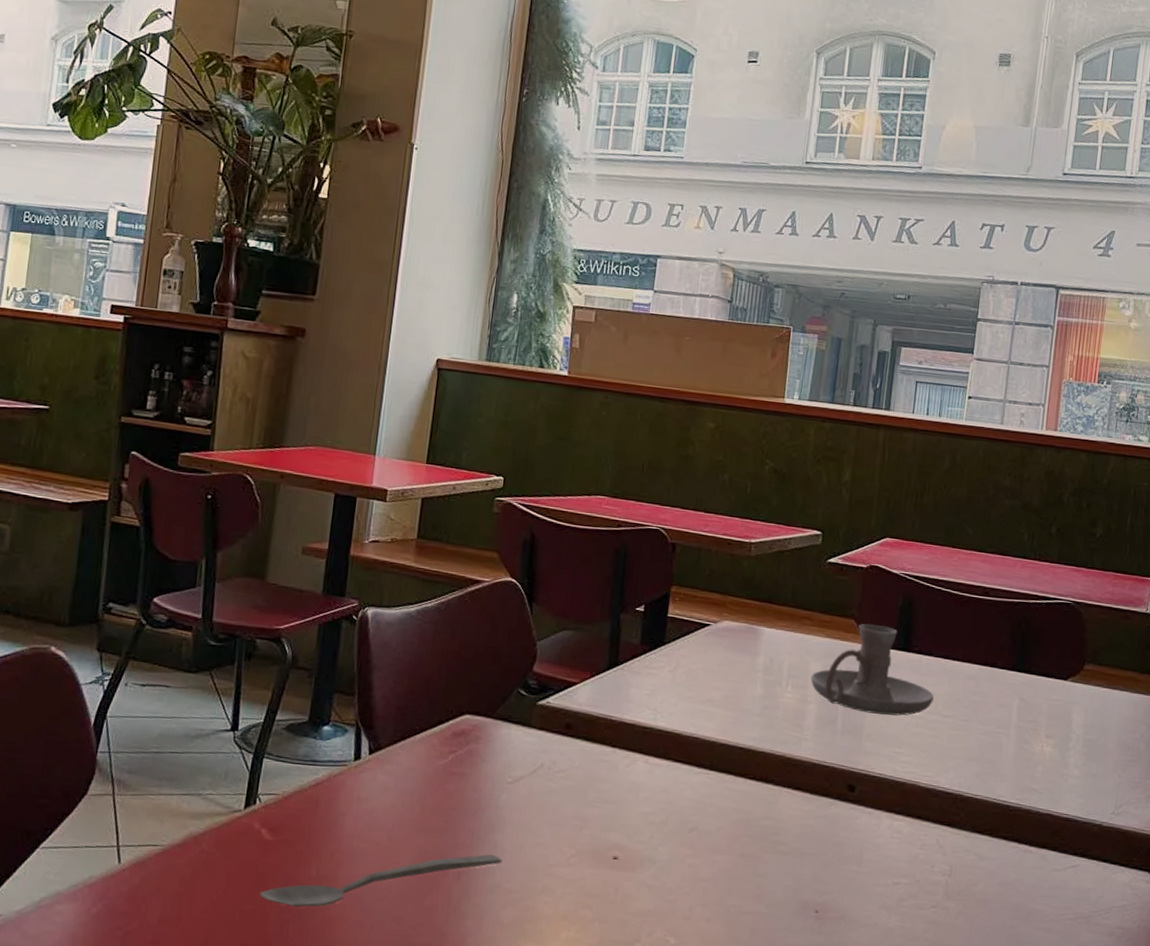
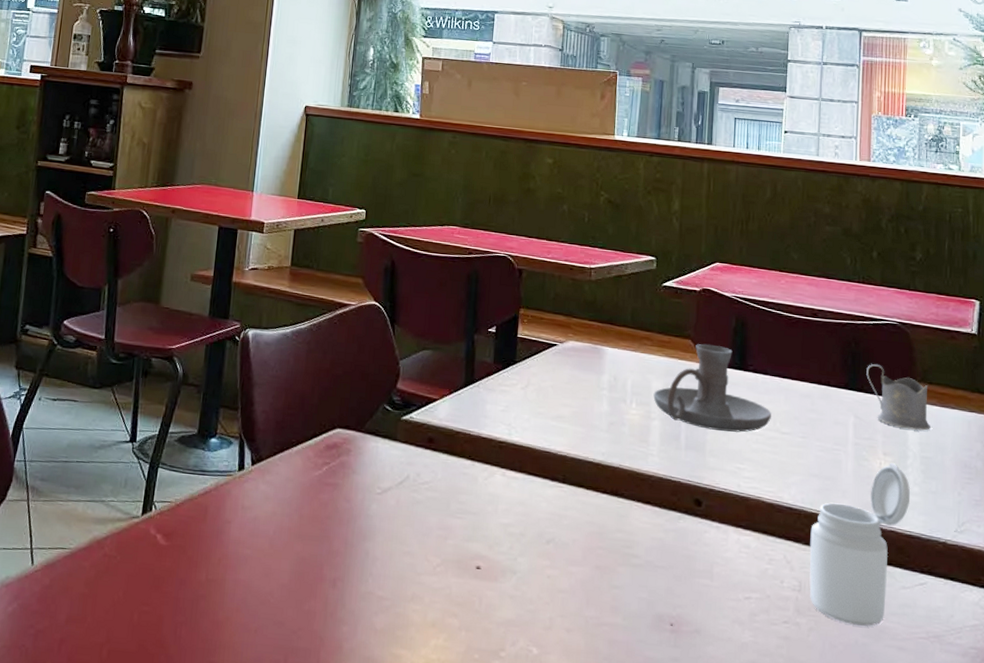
spoon: present [259,854,502,908] -> none [155,561,374,610]
jar: none [960,746,1071,909] -> present [809,463,911,626]
tea glass holder: none [1035,645,1097,713] -> present [866,364,931,431]

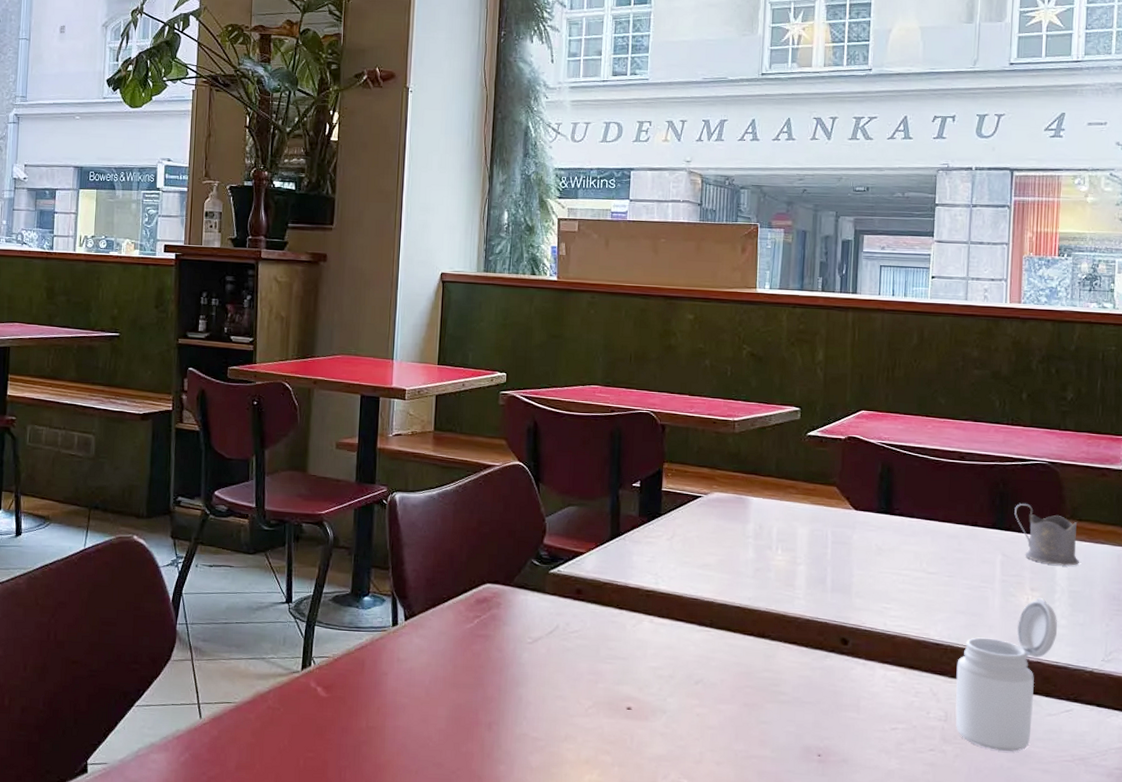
candle holder: present [653,344,771,433] -> none [799,490,918,574]

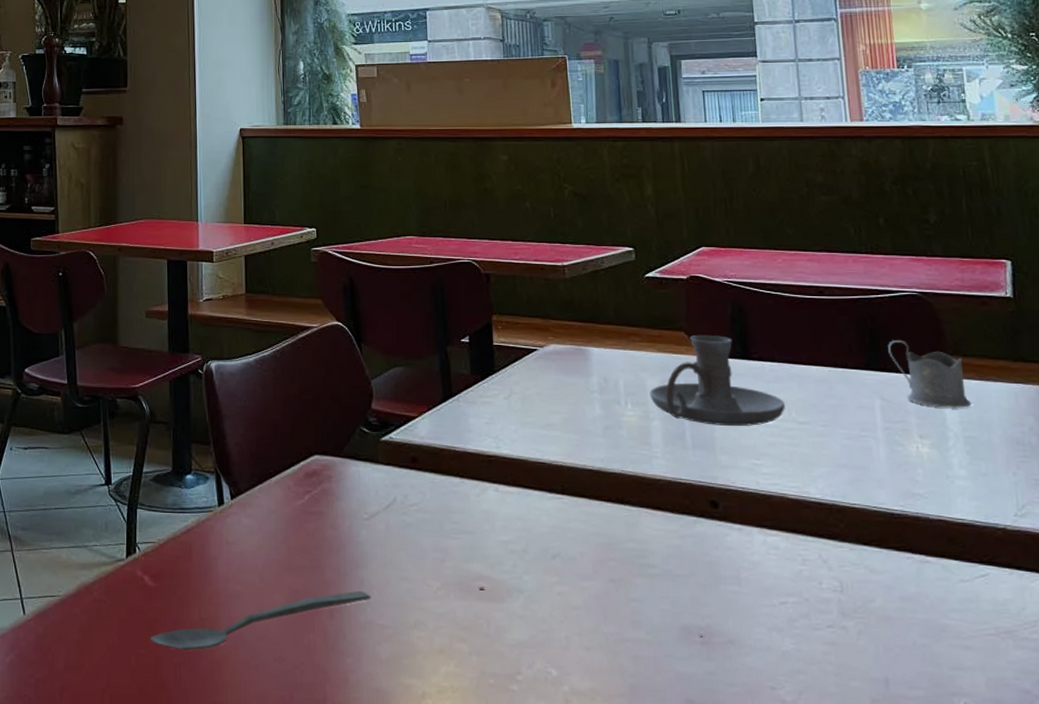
spoon: none [318,706,528,755] -> present [150,590,371,651]
candle holder: none [799,490,918,574] -> present [649,334,785,426]
jar: present [955,598,1058,752] -> none [846,446,958,625]

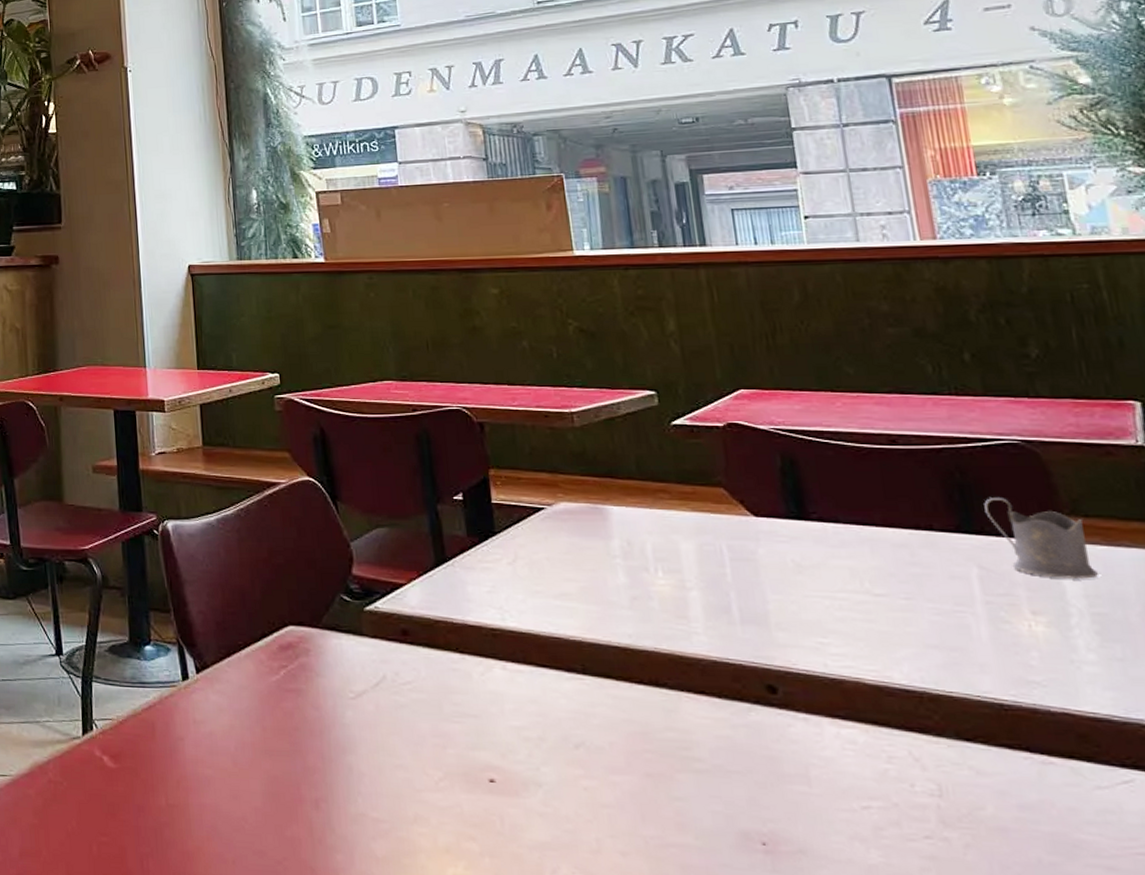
spoon: present [150,590,371,651] -> none [112,778,362,840]
candle holder: present [649,334,785,426] -> none [684,491,856,598]

